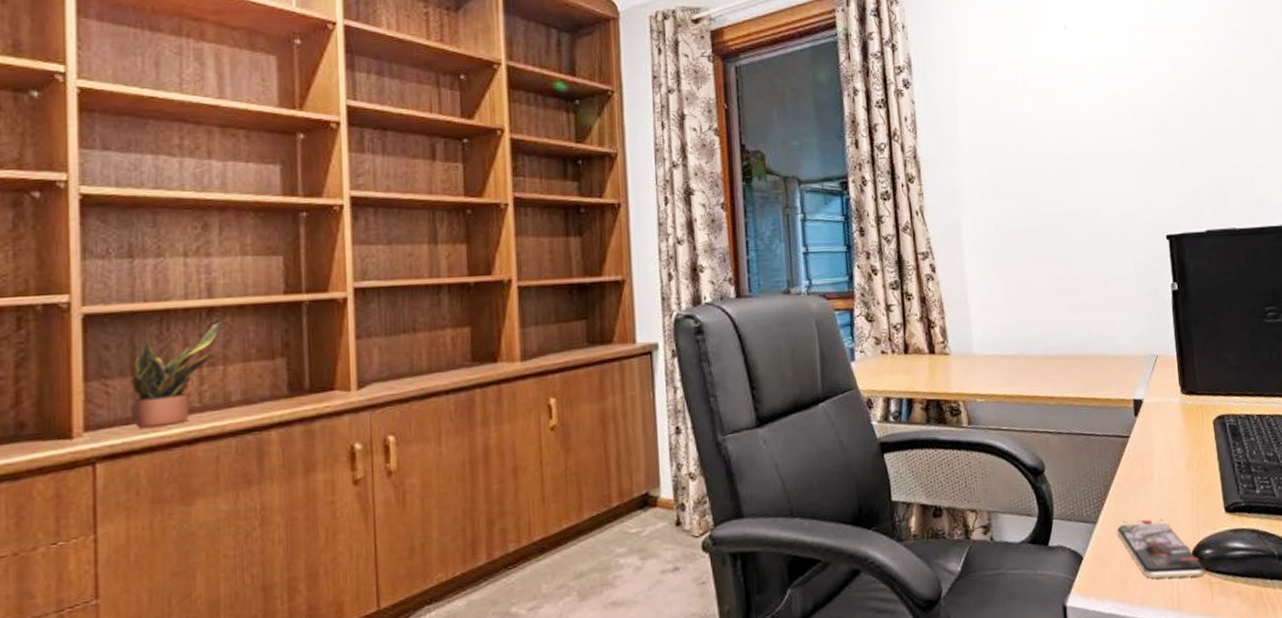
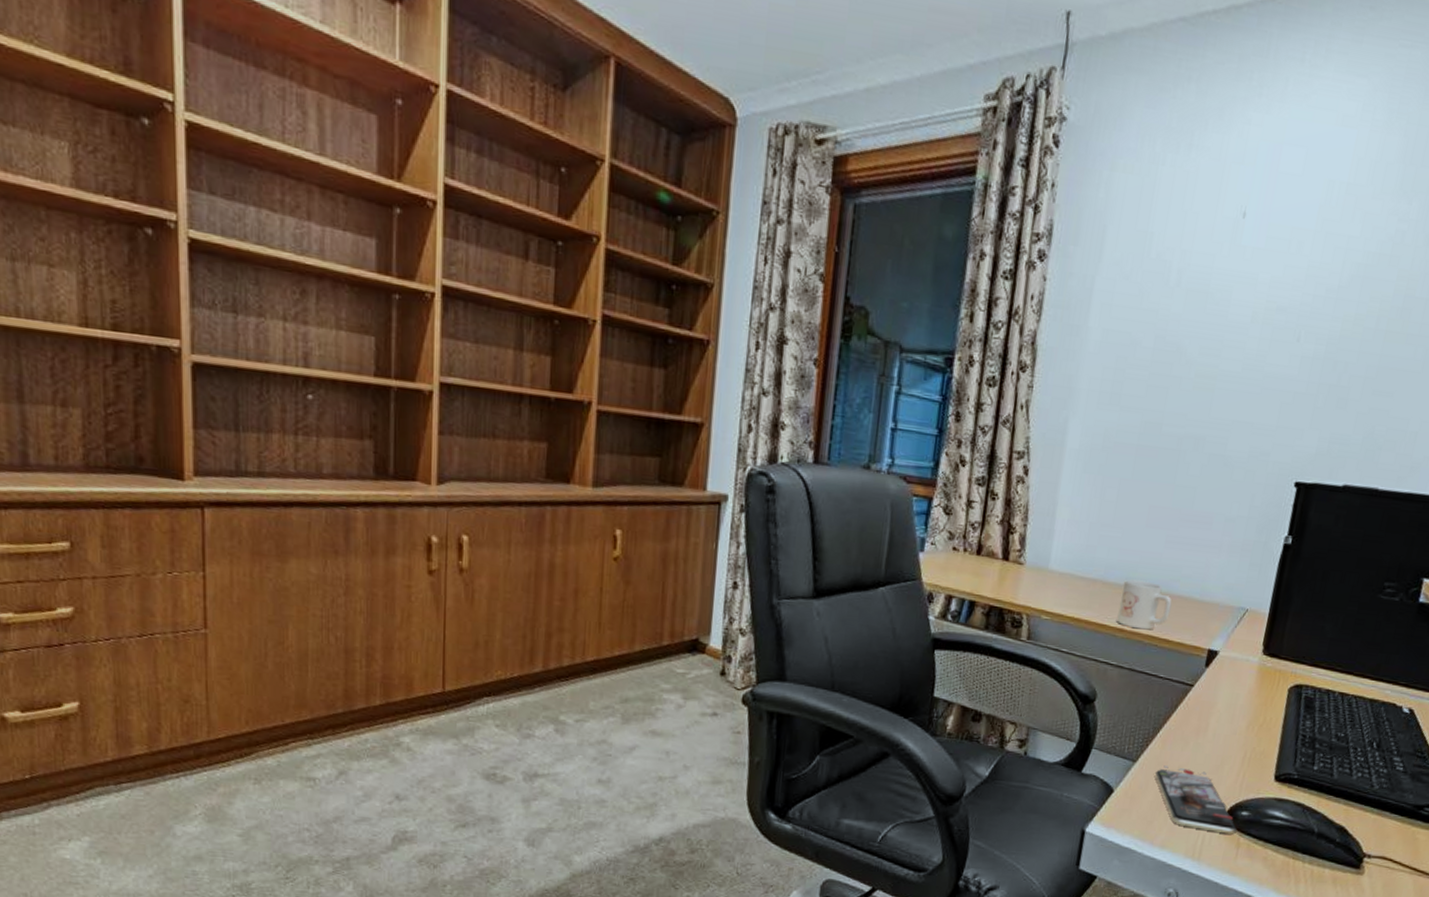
potted plant: present [132,321,222,428] -> none [235,392,316,485]
mug: none [1042,347,1091,394] -> present [1117,579,1172,630]

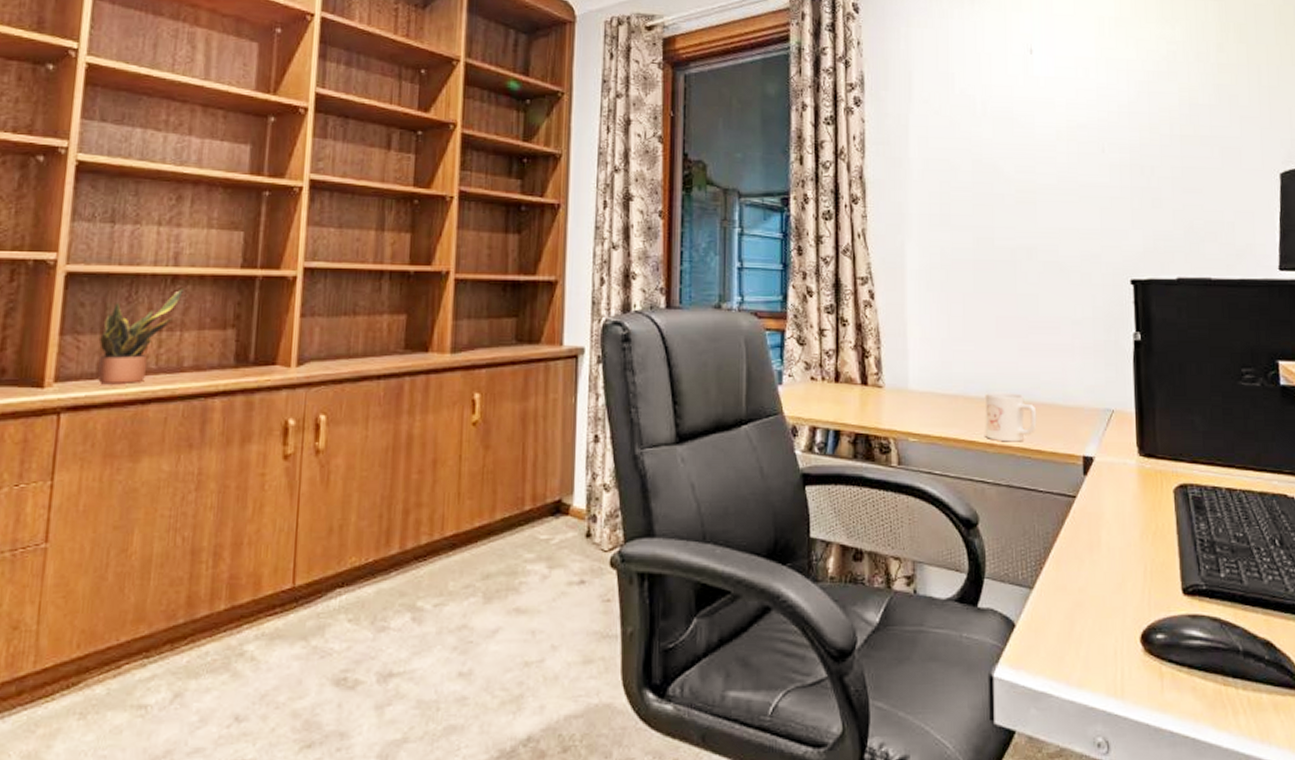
potted plant: none [235,392,316,485] -> present [98,288,184,383]
smartphone: present [1154,765,1237,834] -> none [1055,590,1156,663]

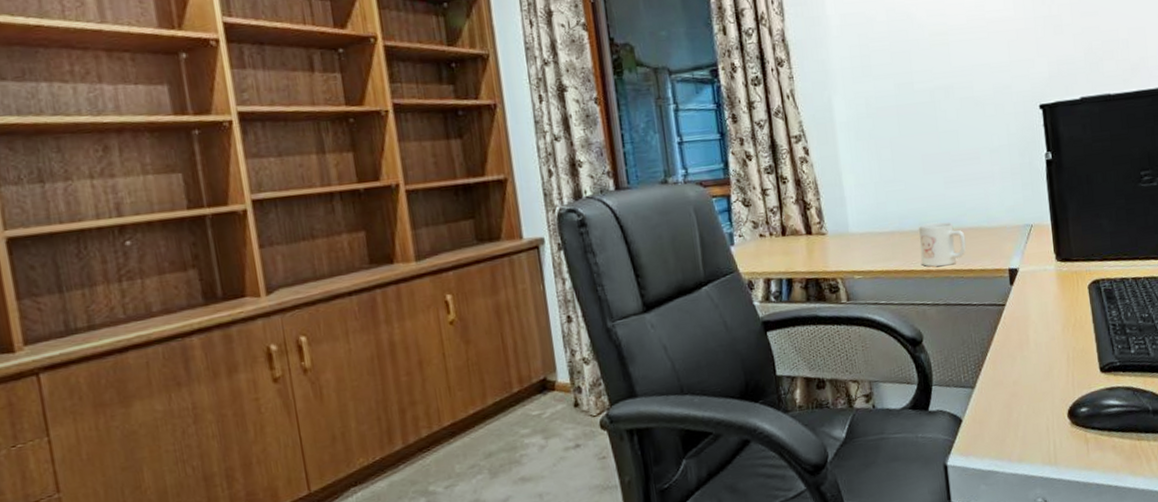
potted plant: present [98,288,184,383] -> none [59,237,134,340]

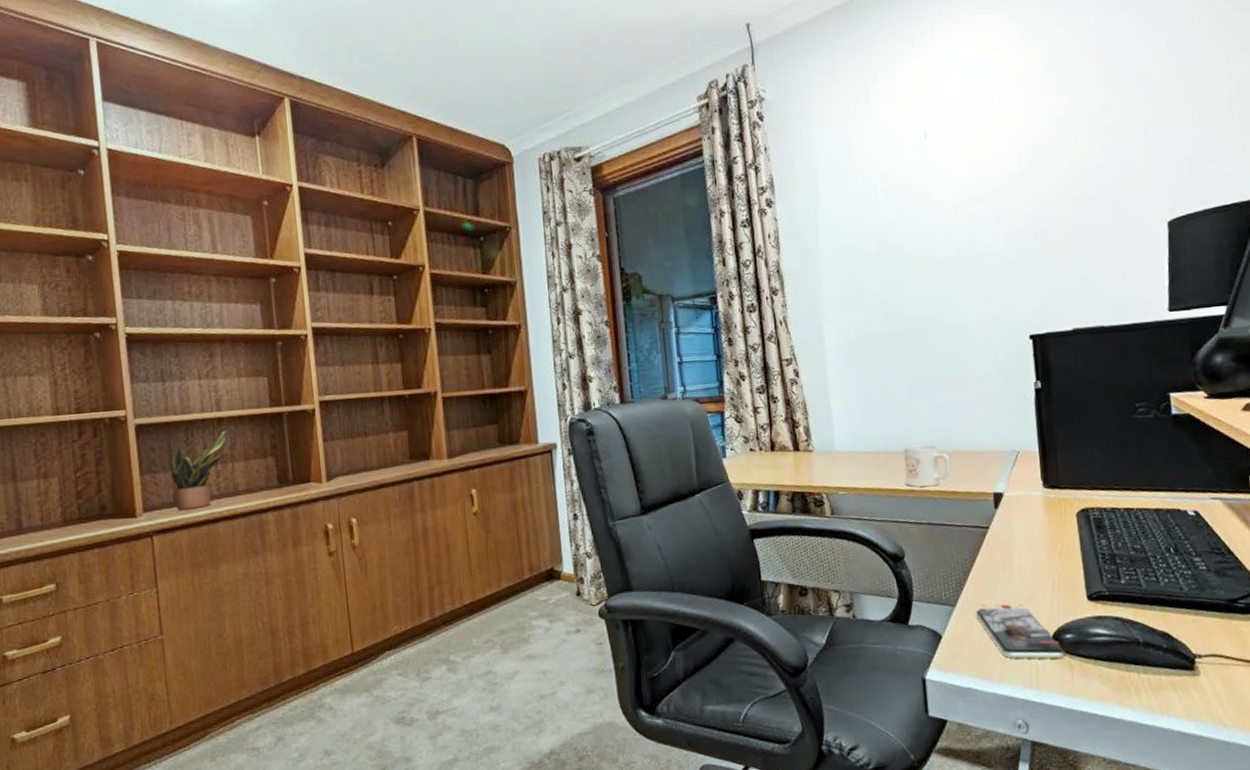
potted plant: none [59,237,134,340] -> present [171,428,228,510]
smartphone: none [994,380,1081,437] -> present [975,603,1066,659]

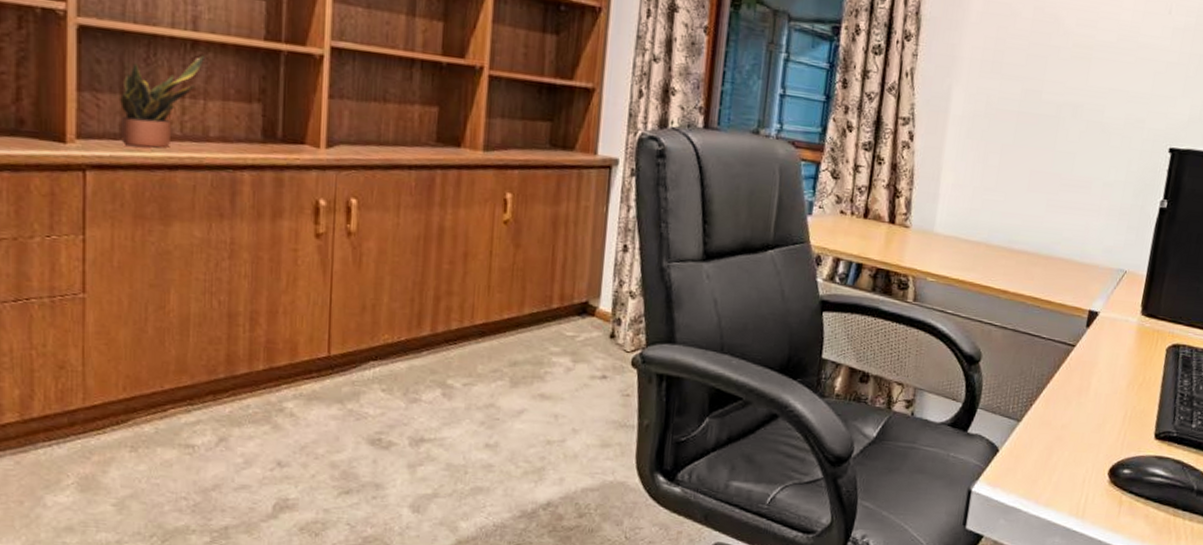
mug: present [902,444,951,488] -> none [1000,242,1054,292]
smartphone: present [975,603,1066,659] -> none [1038,425,1119,492]

